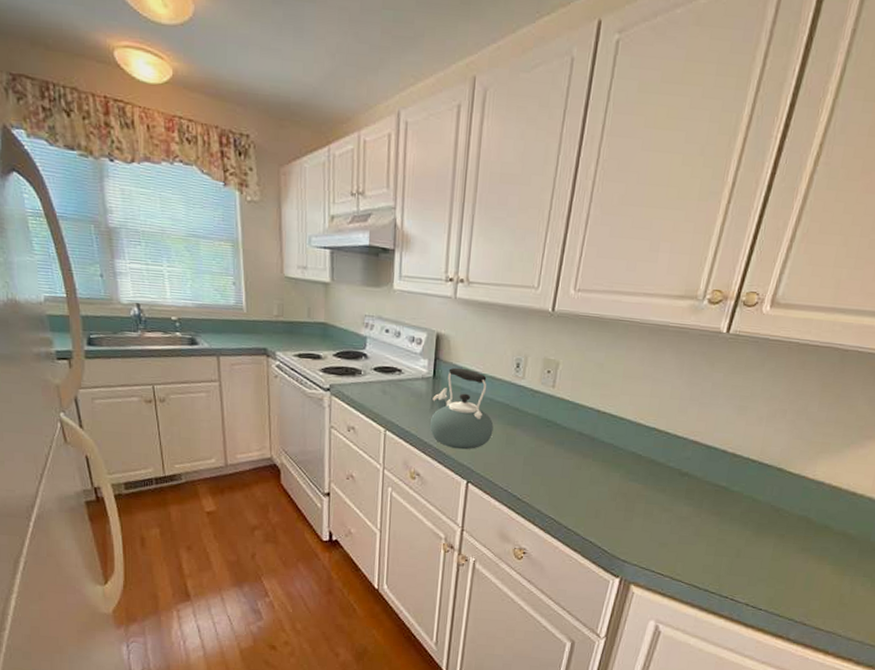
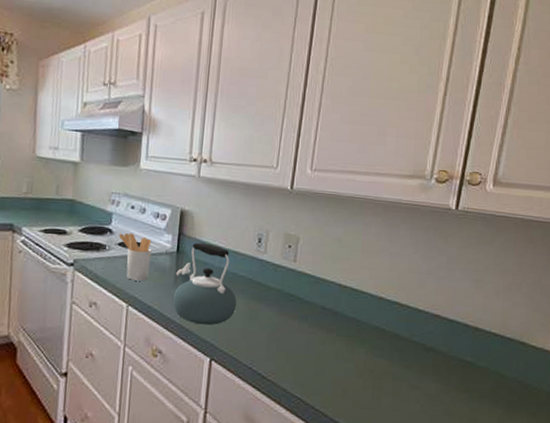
utensil holder: none [374,357,408,406] -> present [118,233,152,281]

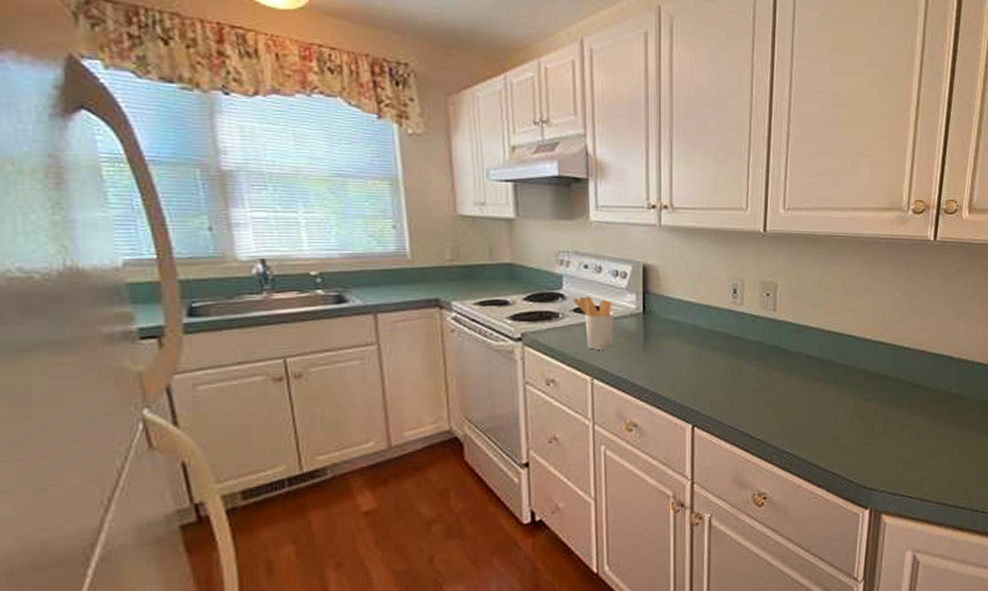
kettle: present [172,242,237,325] -> none [643,299,716,390]

